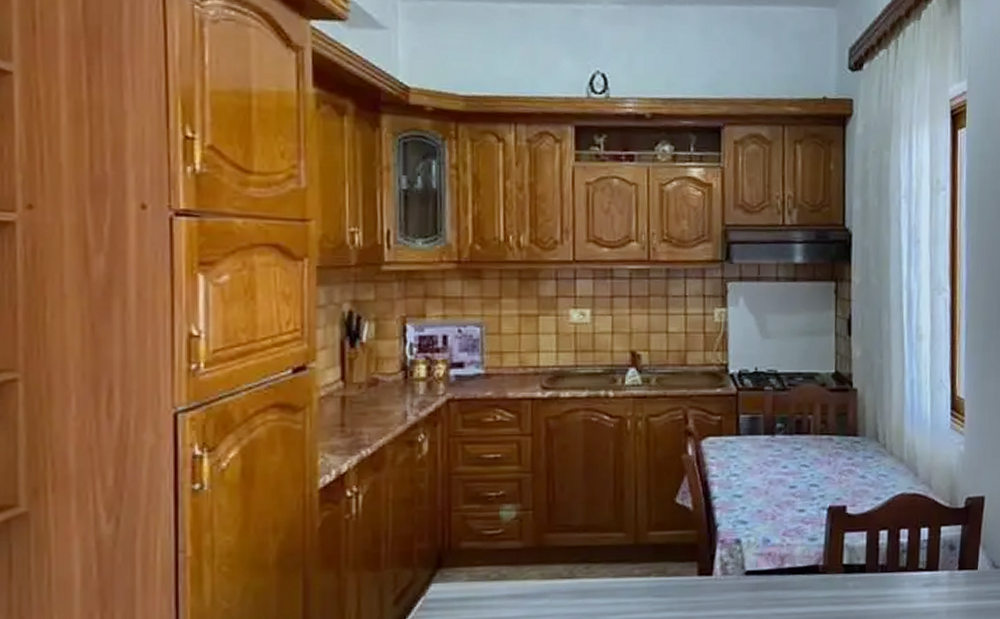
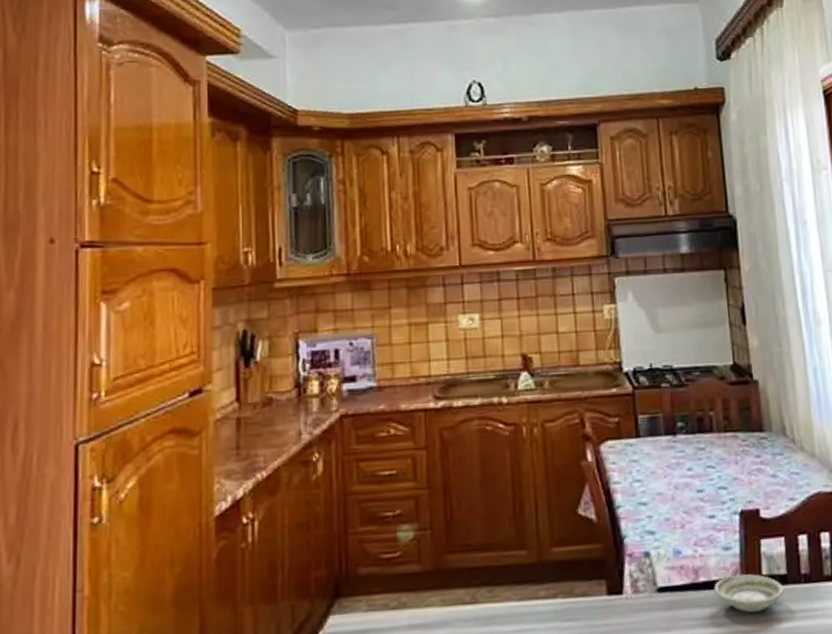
saucer: none [797,563,862,596] -> present [714,574,784,613]

